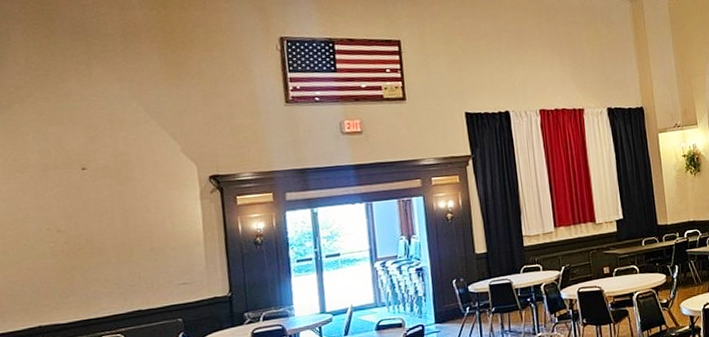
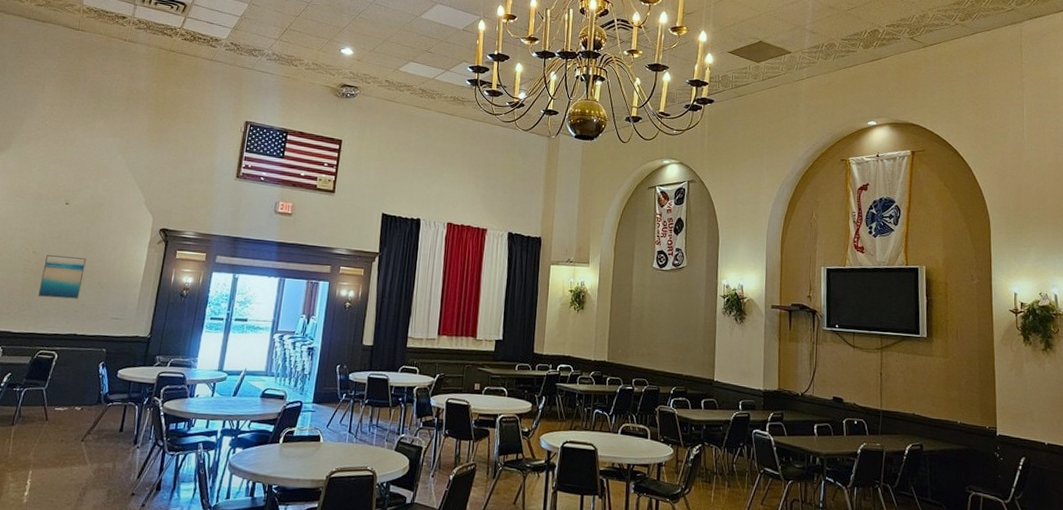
wall art: none [75,226,132,279] -> present [38,254,86,299]

